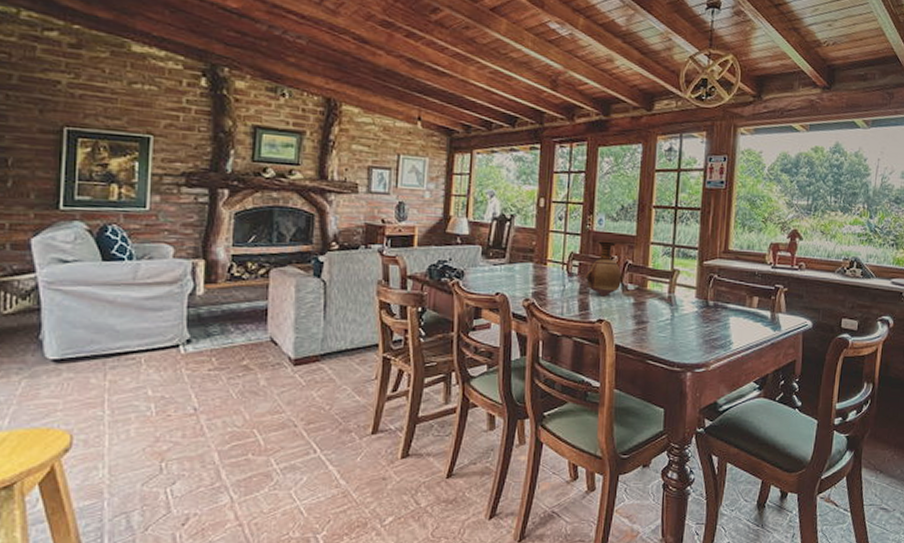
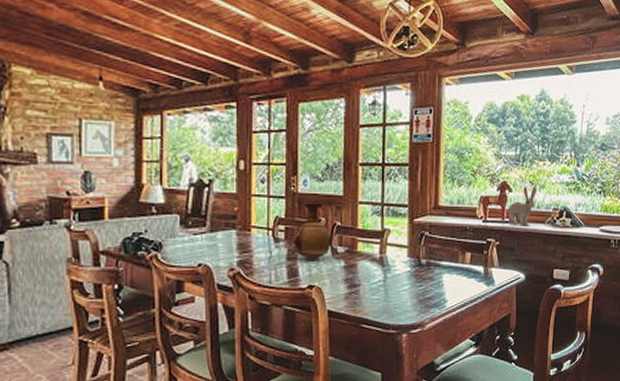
decorative figurine: none [797,235,828,275] -> present [507,186,537,226]

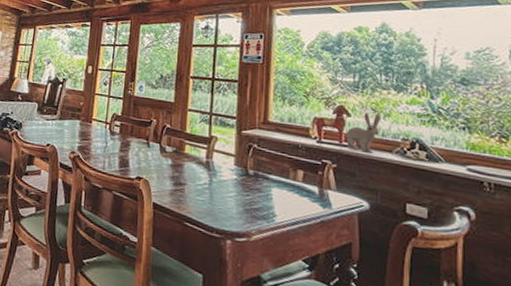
vase: present [293,203,332,262] -> none [126,105,161,156]

